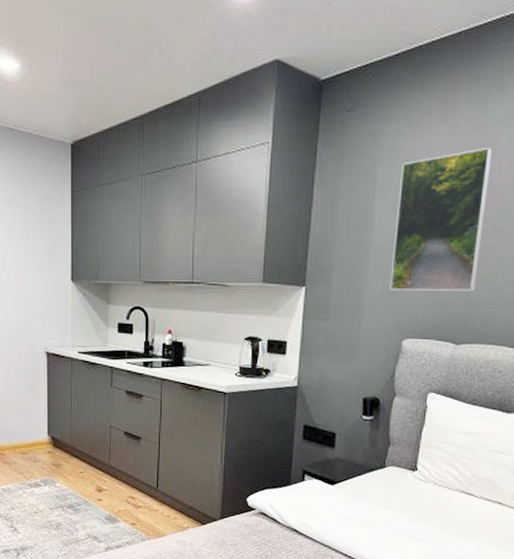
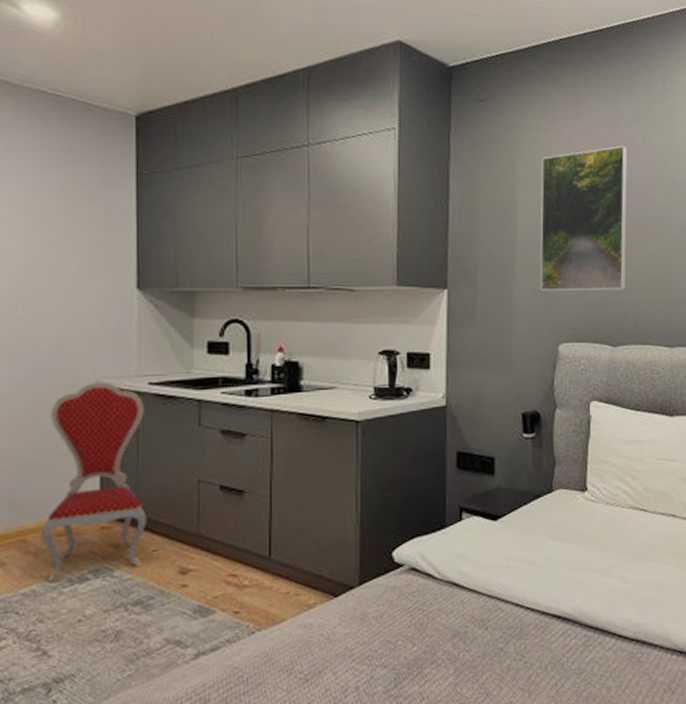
dining chair: none [13,348,77,485] -> present [42,381,147,583]

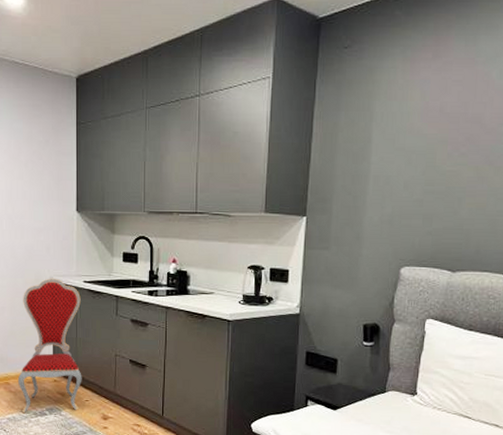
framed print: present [540,145,628,292] -> none [387,83,484,221]

